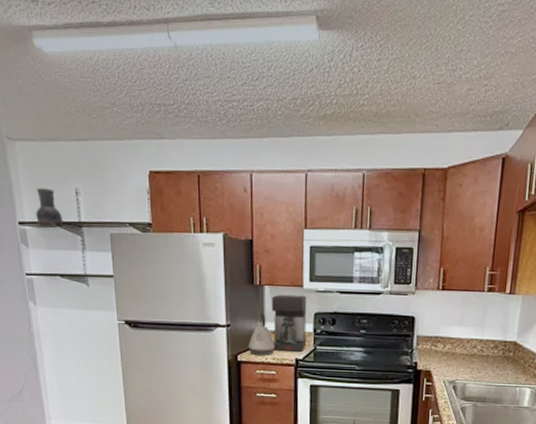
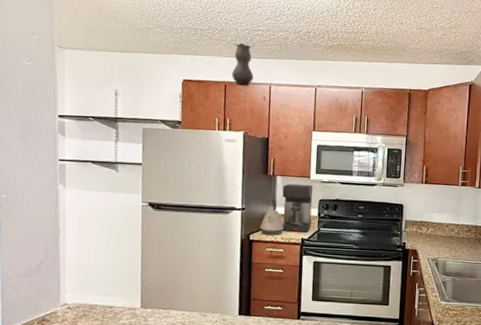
vase: present [36,188,64,228] -> none [76,88,101,122]
vase: none [205,119,231,176] -> present [232,43,254,87]

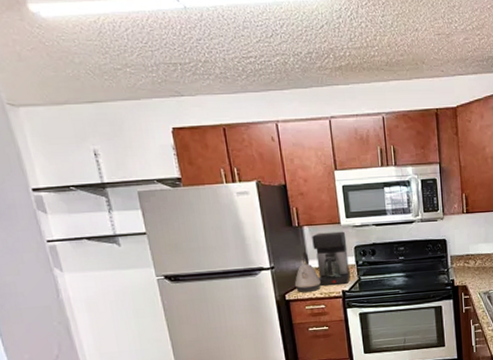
vase: present [232,43,254,87] -> none [224,75,256,128]

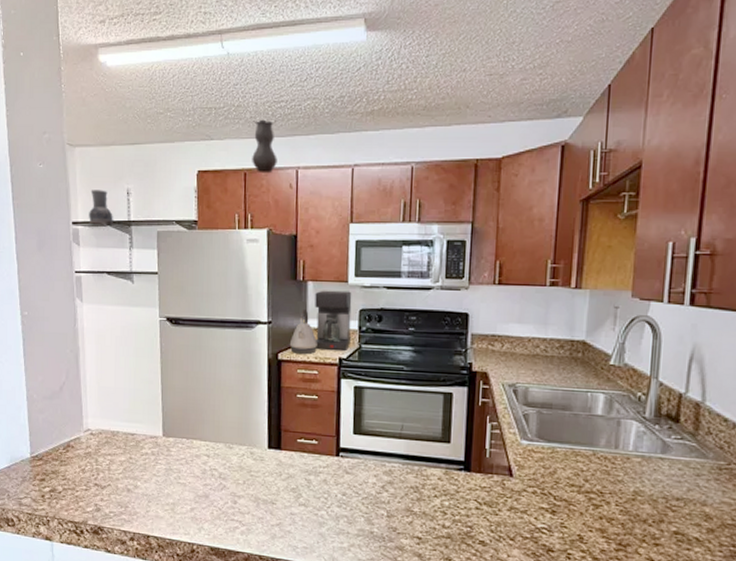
vase: none [49,152,85,191] -> present [89,190,114,227]
vase: none [224,75,256,128] -> present [252,119,277,174]

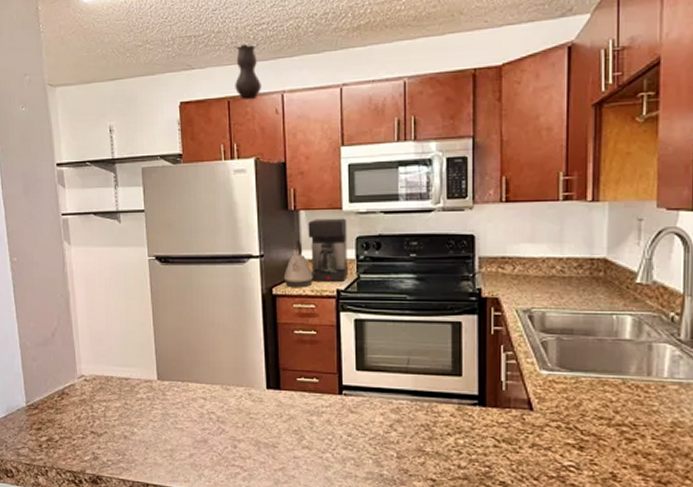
vase: present [89,190,114,227] -> none [73,129,98,167]

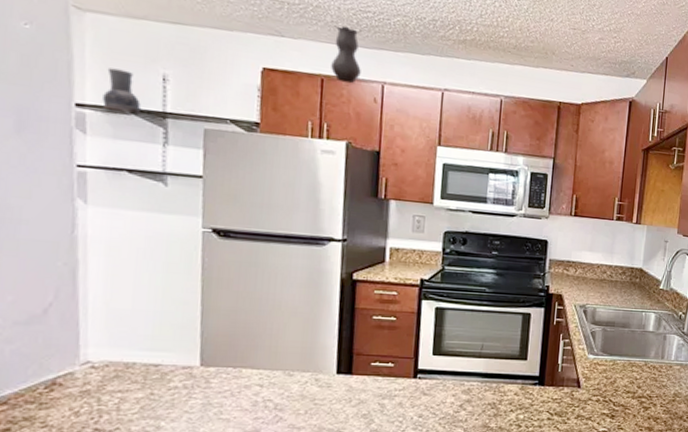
vase: none [73,129,98,167] -> present [103,68,142,116]
kettle: present [283,239,313,288] -> none [366,227,398,275]
coffee maker: present [308,218,349,281] -> none [396,210,437,272]

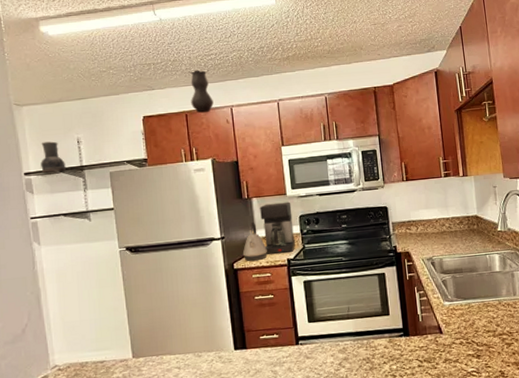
kettle: none [366,227,398,275] -> present [242,221,267,262]
coffee maker: none [396,210,437,272] -> present [260,202,296,254]

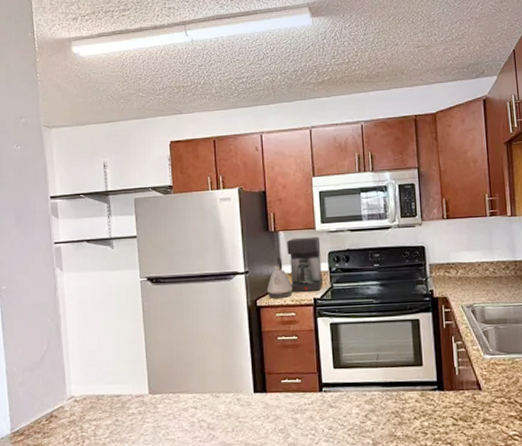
vase: present [41,141,67,174] -> none [67,165,92,199]
vase: present [189,70,214,114] -> none [219,93,243,140]

